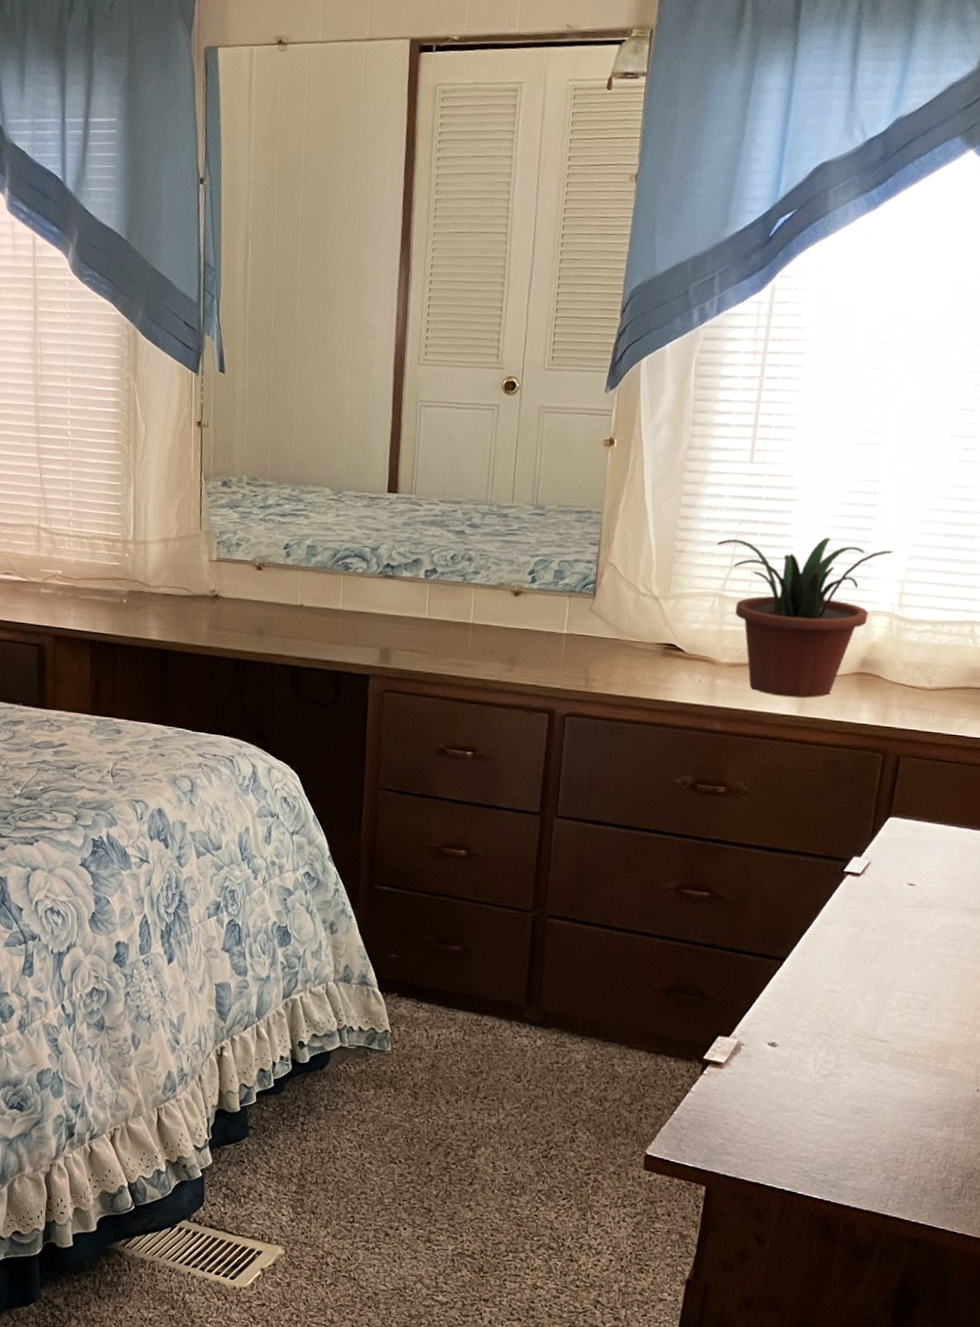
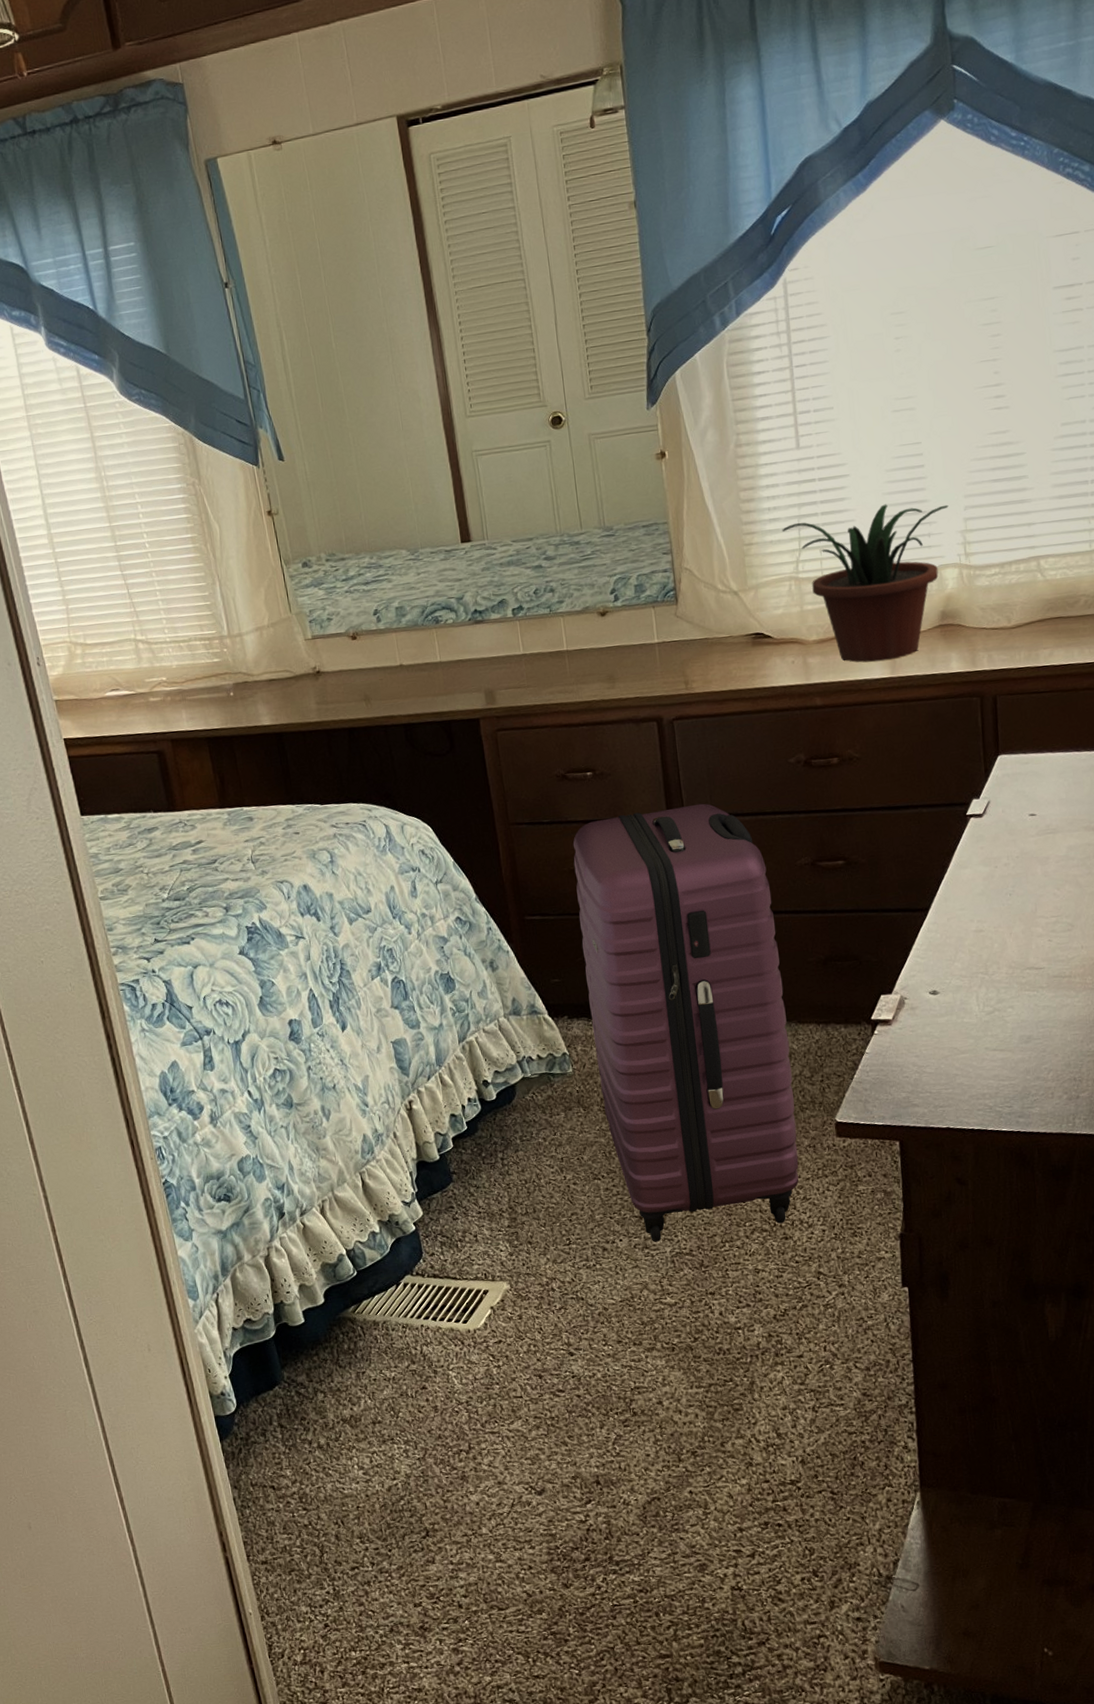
suitcase: none [415,802,630,1245] -> present [573,803,799,1242]

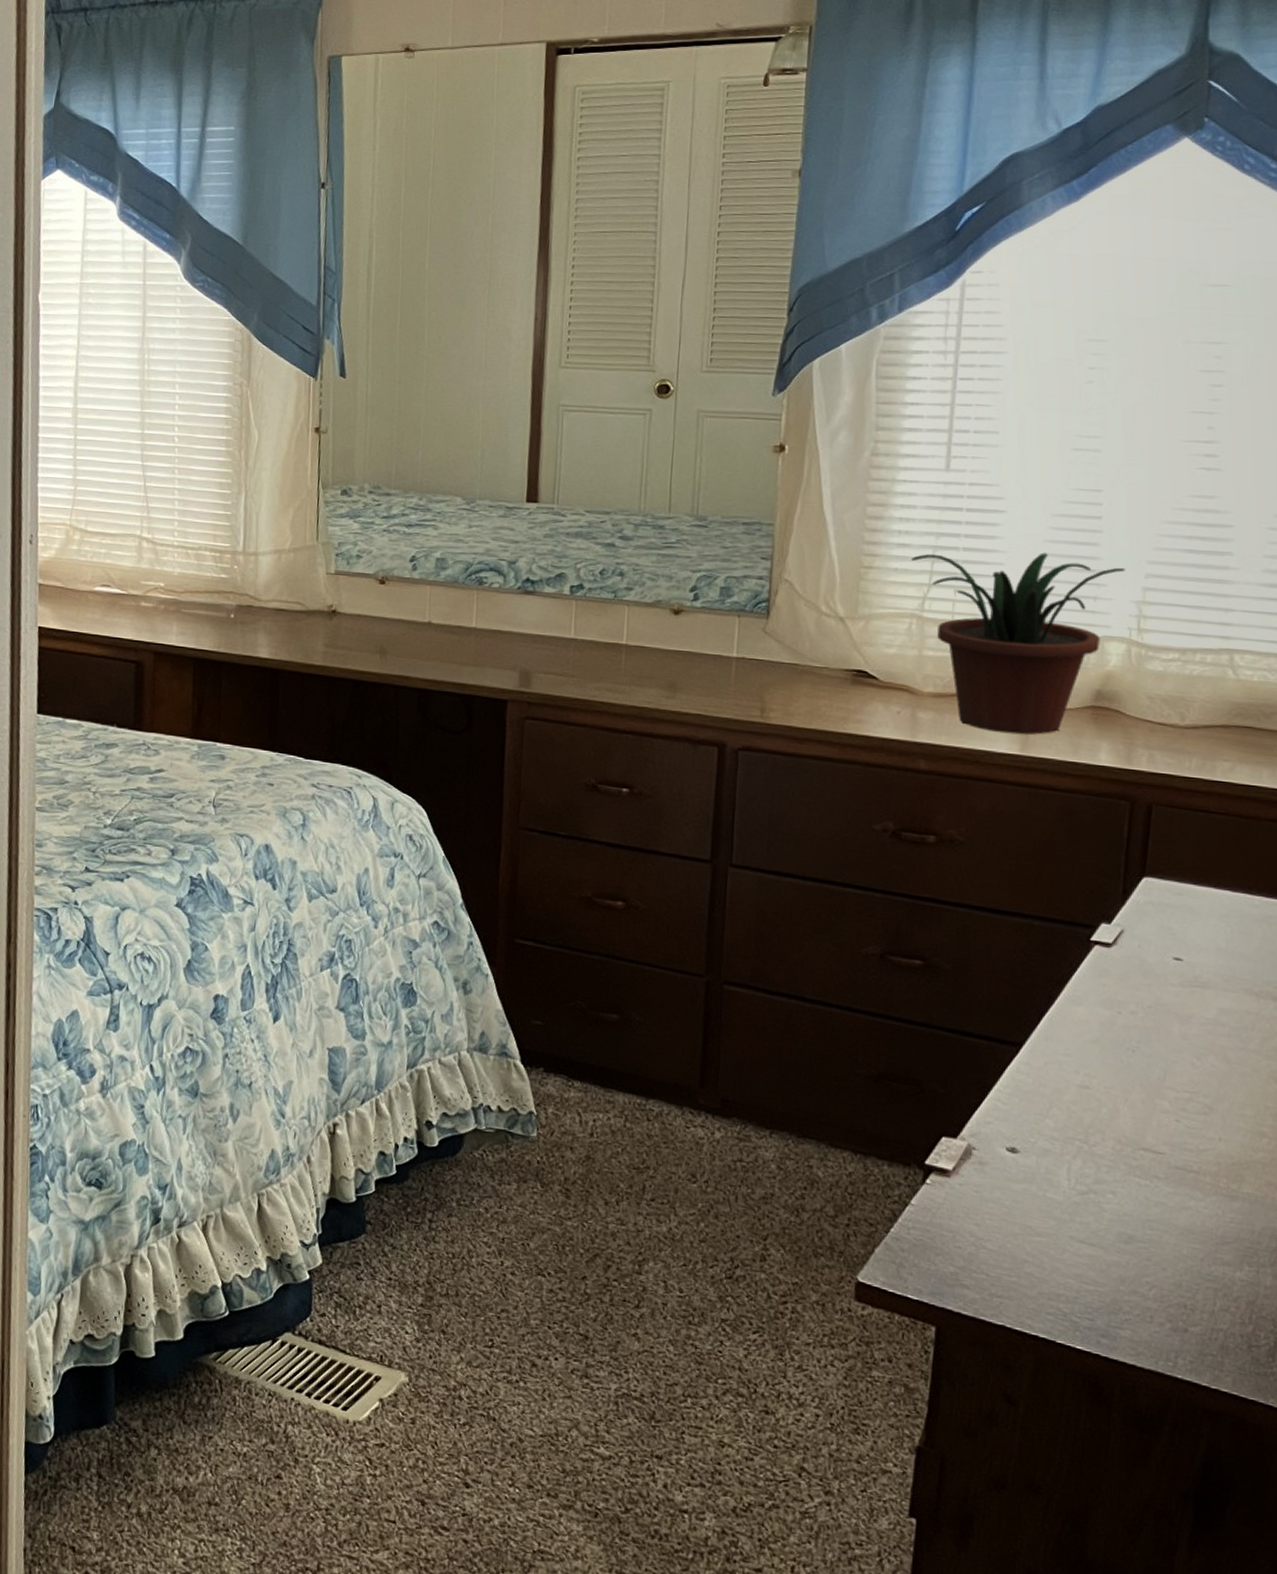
suitcase: present [573,803,799,1242] -> none [566,846,823,1392]

